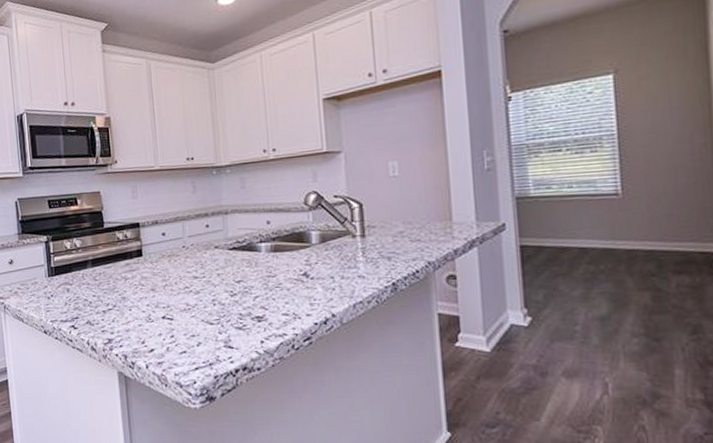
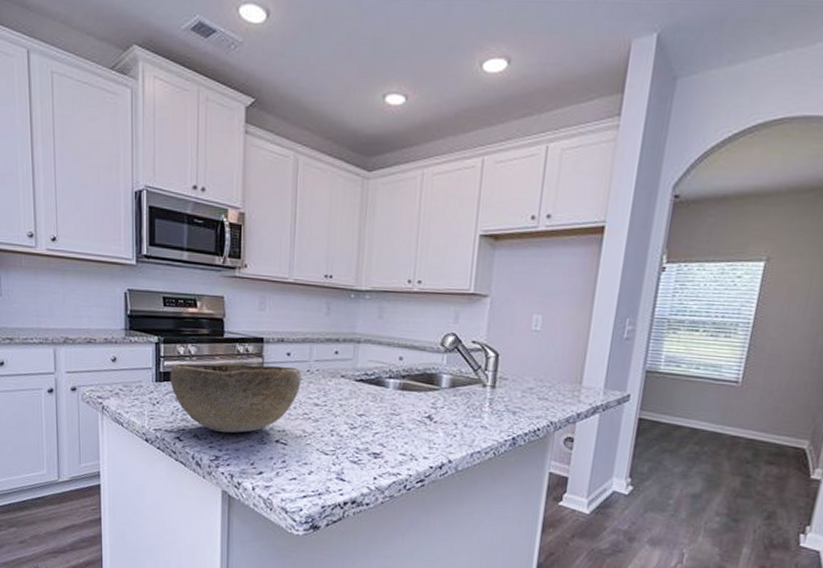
decorative bowl: none [60,245,179,316] -> present [170,363,302,433]

